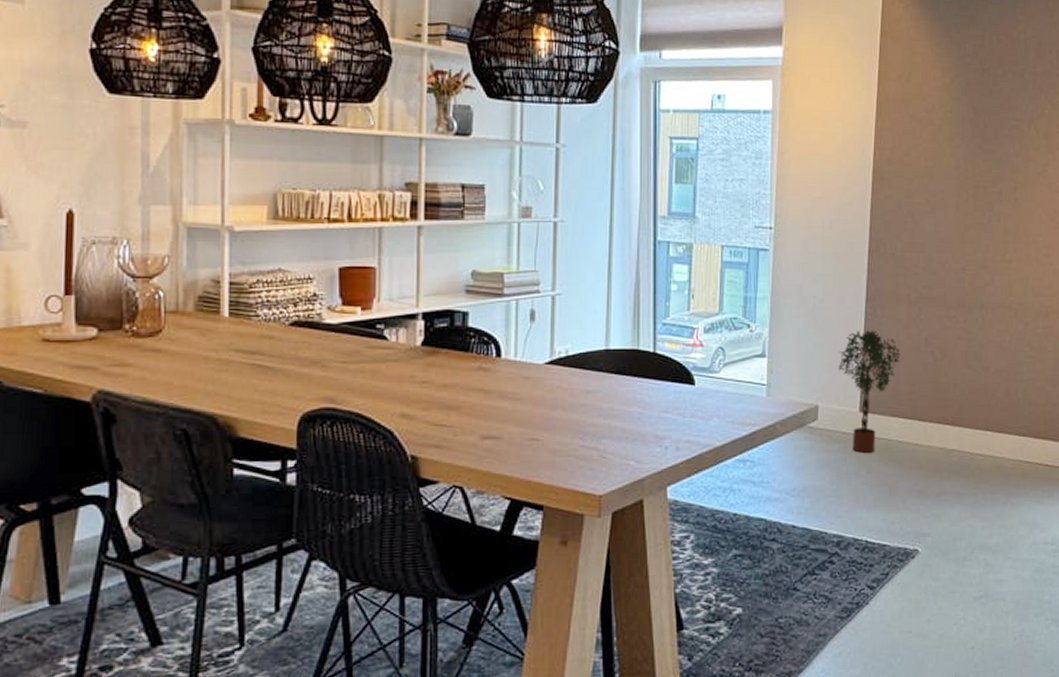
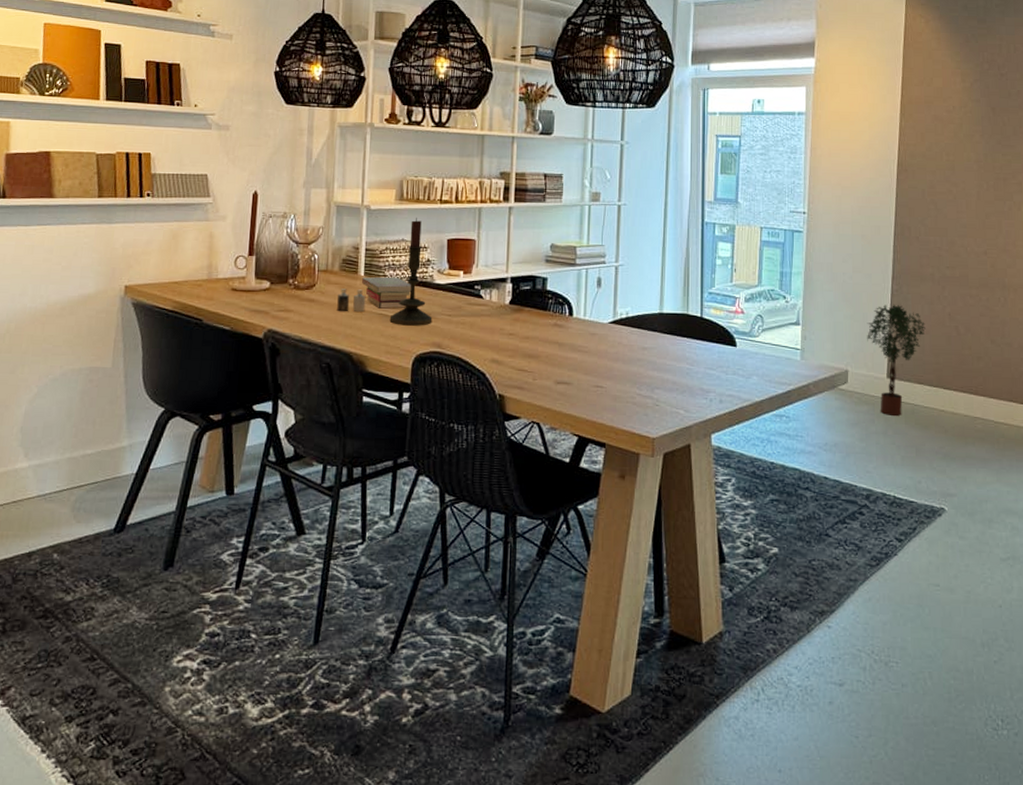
candle: none [193,334,233,364] -> present [337,289,366,313]
books: none [225,317,294,357] -> present [361,276,412,309]
candle: none [265,241,323,379] -> present [389,218,433,327]

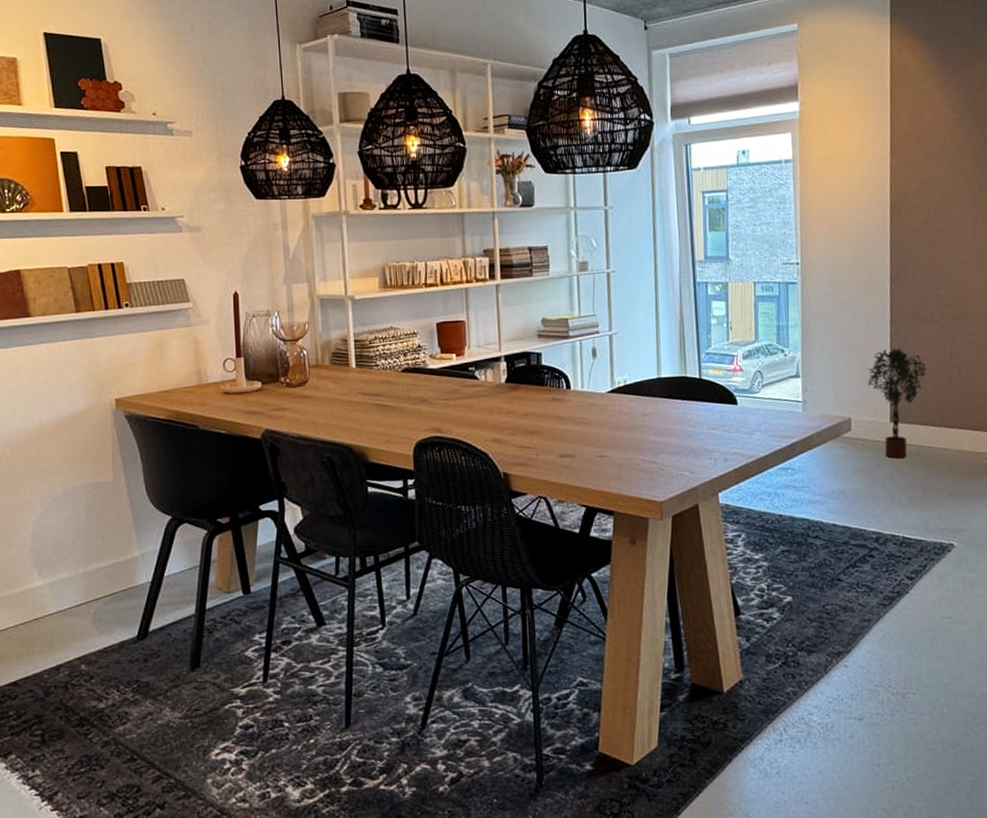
candle: present [337,289,366,313] -> none [331,381,361,406]
books: present [361,276,412,309] -> none [353,366,406,399]
candle: present [389,218,433,327] -> none [386,304,430,414]

